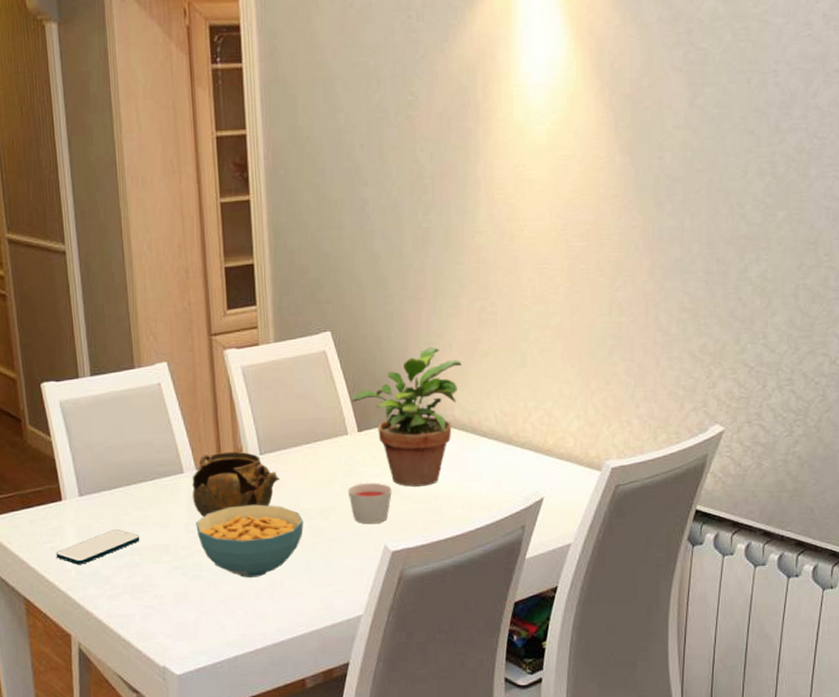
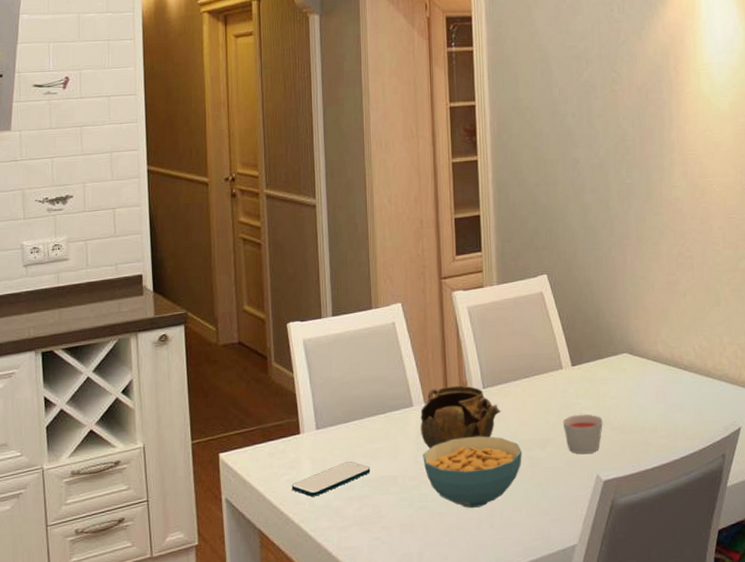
potted plant: present [351,346,462,487] -> none [565,288,663,418]

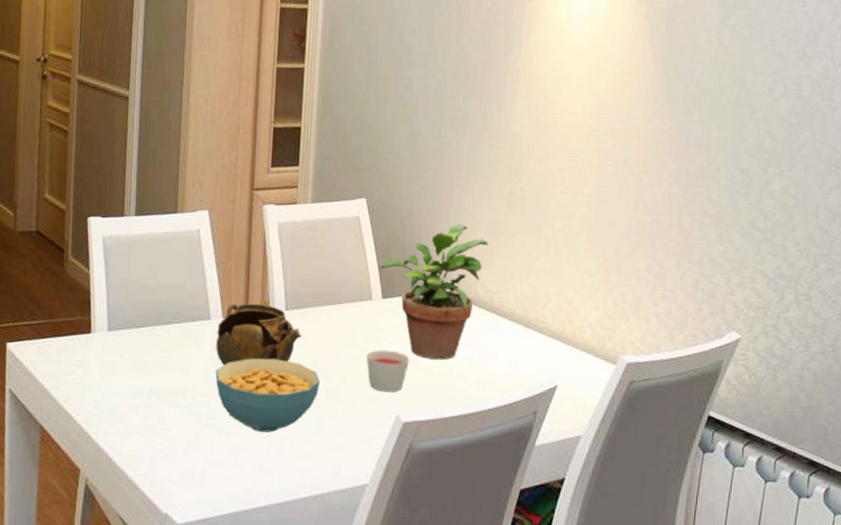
smartphone: present [291,462,371,497] -> none [77,368,160,399]
potted plant: none [565,288,663,418] -> present [379,223,488,360]

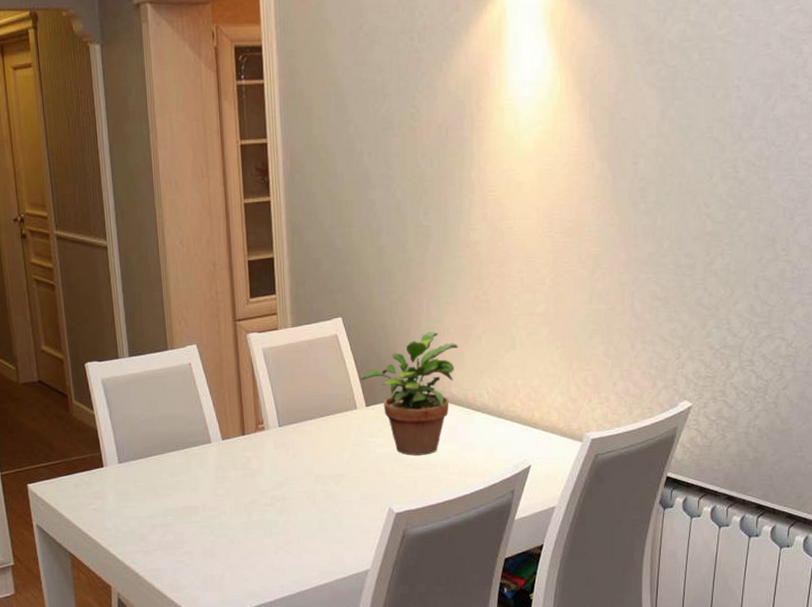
teapot: present [215,303,303,366] -> none [218,424,297,482]
cereal bowl: present [215,358,320,433] -> none [222,471,317,536]
candle: present [366,349,409,393] -> none [356,451,396,489]

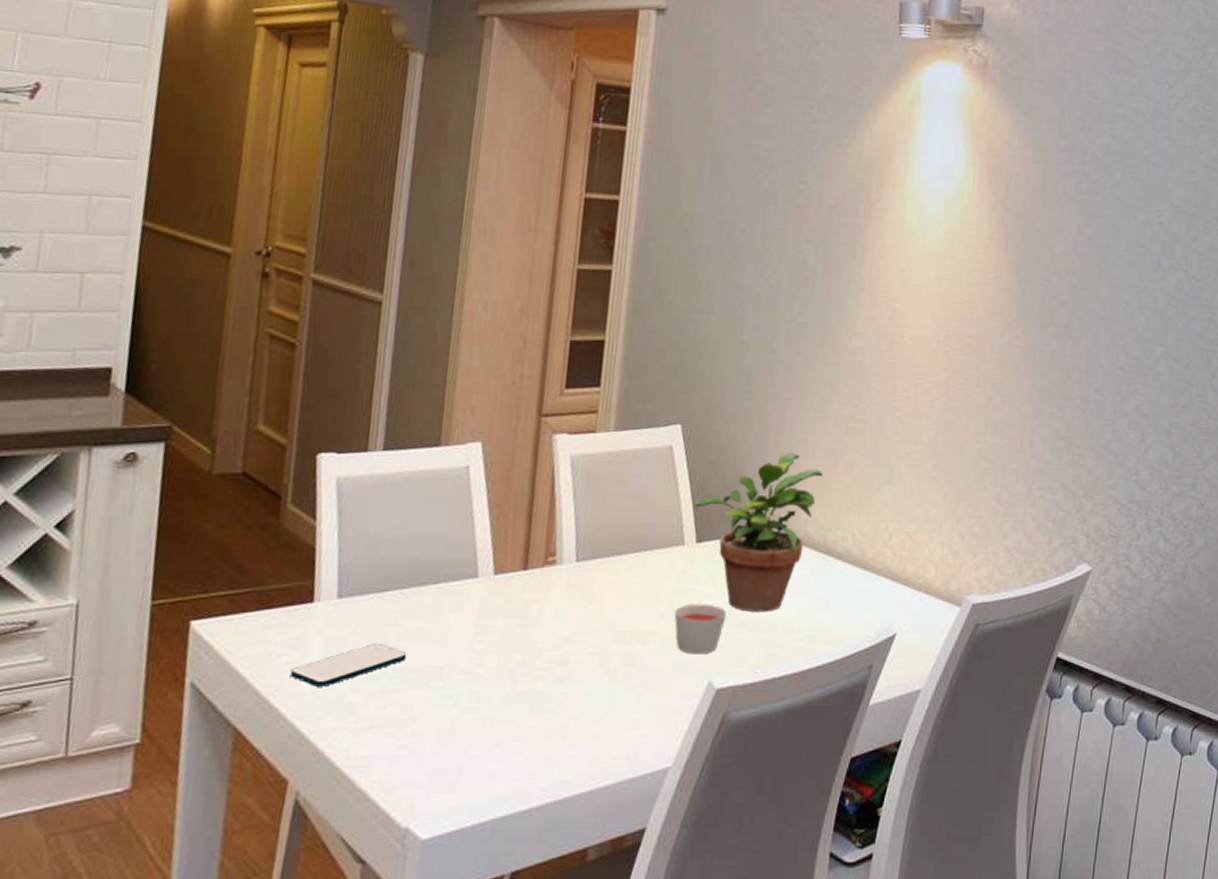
smartphone: none [98,493,173,524] -> present [290,644,407,687]
candle: none [356,451,396,489] -> present [674,603,727,655]

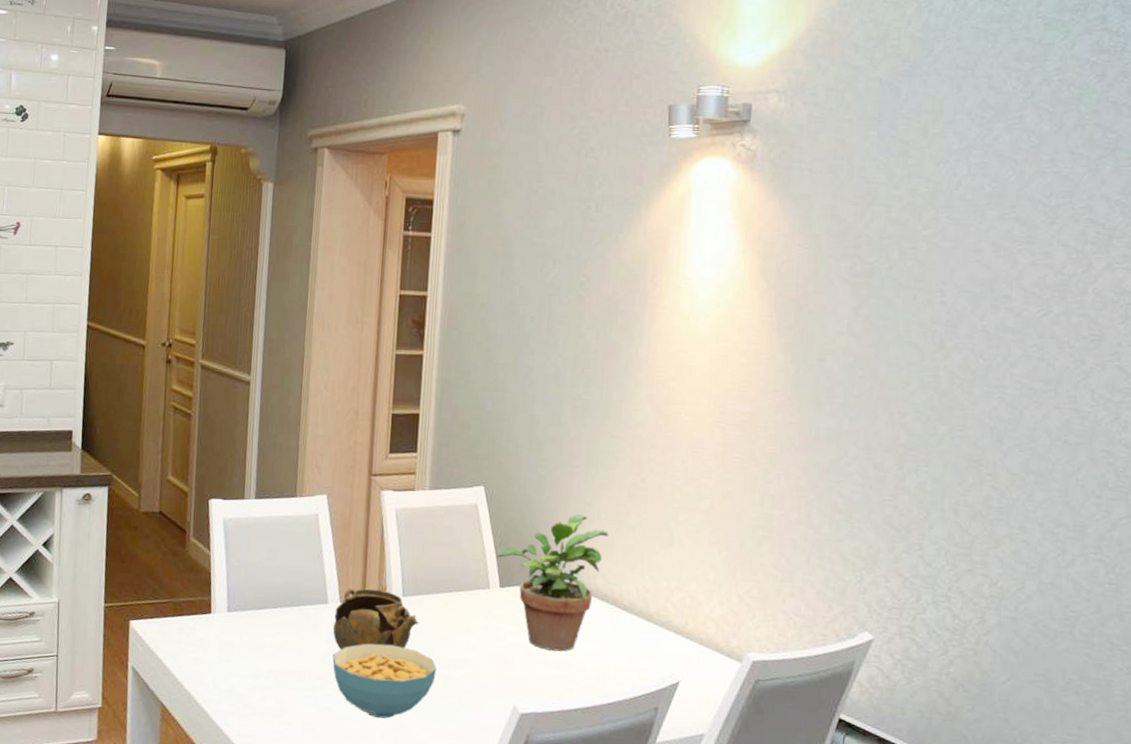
smartphone: present [290,644,407,687] -> none [197,649,278,679]
cereal bowl: none [481,621,616,713] -> present [332,643,436,719]
teapot: none [483,555,597,635] -> present [332,588,420,650]
candle: present [674,603,727,655] -> none [483,638,527,683]

